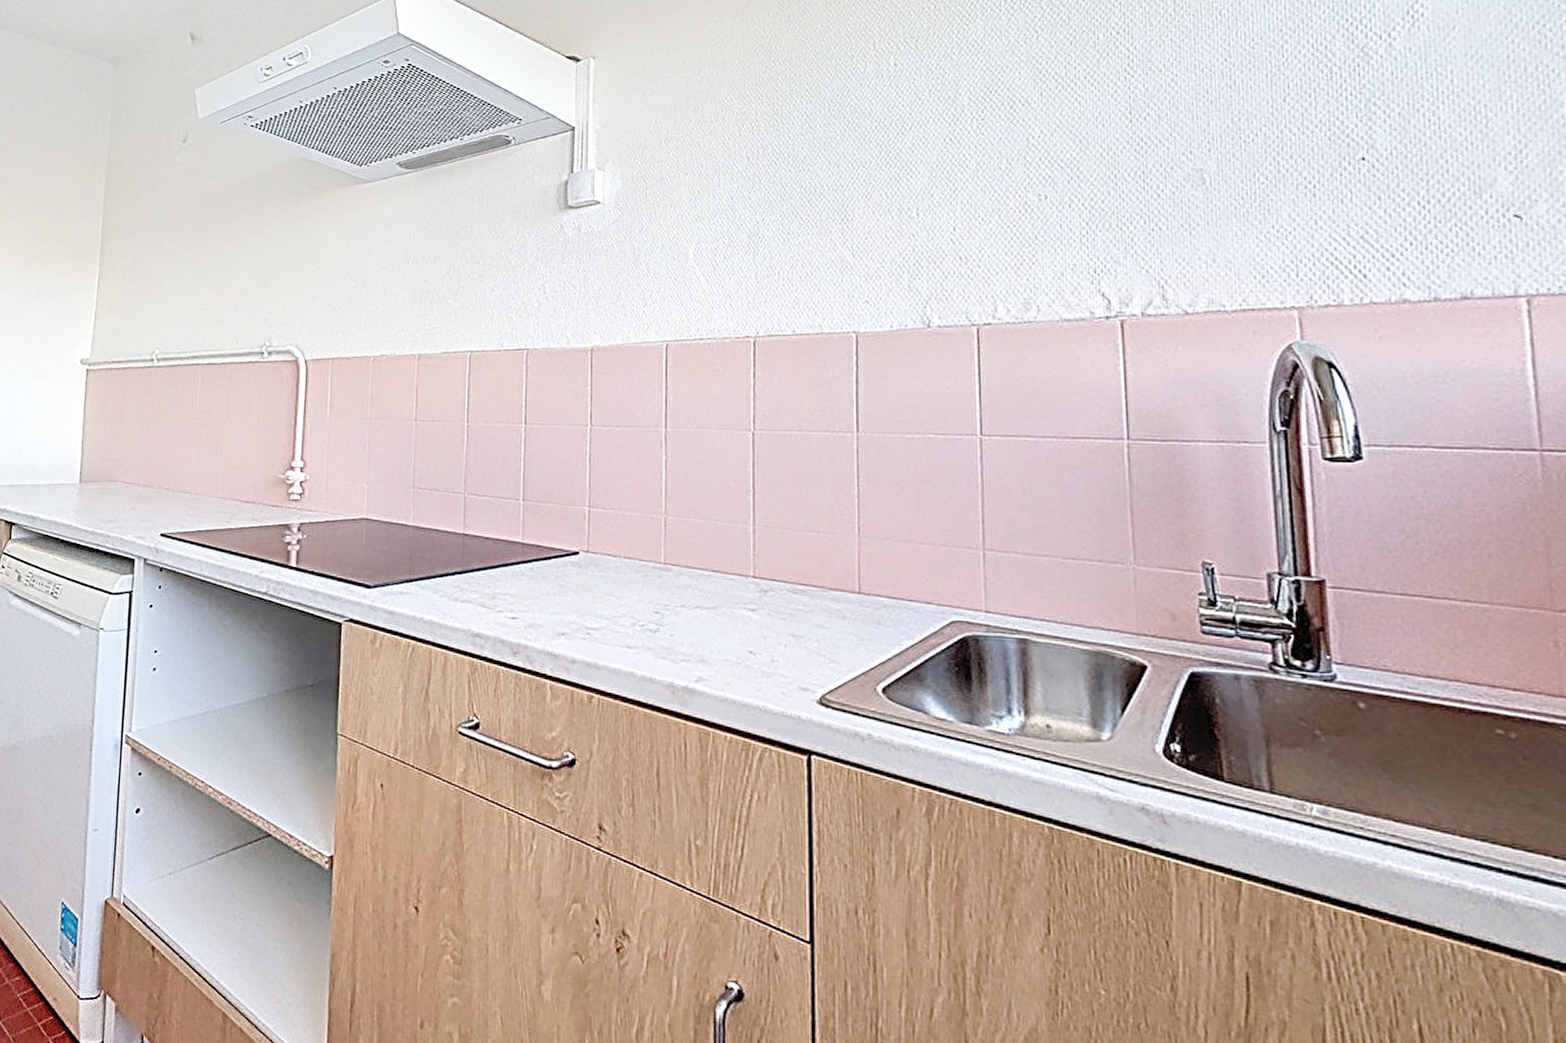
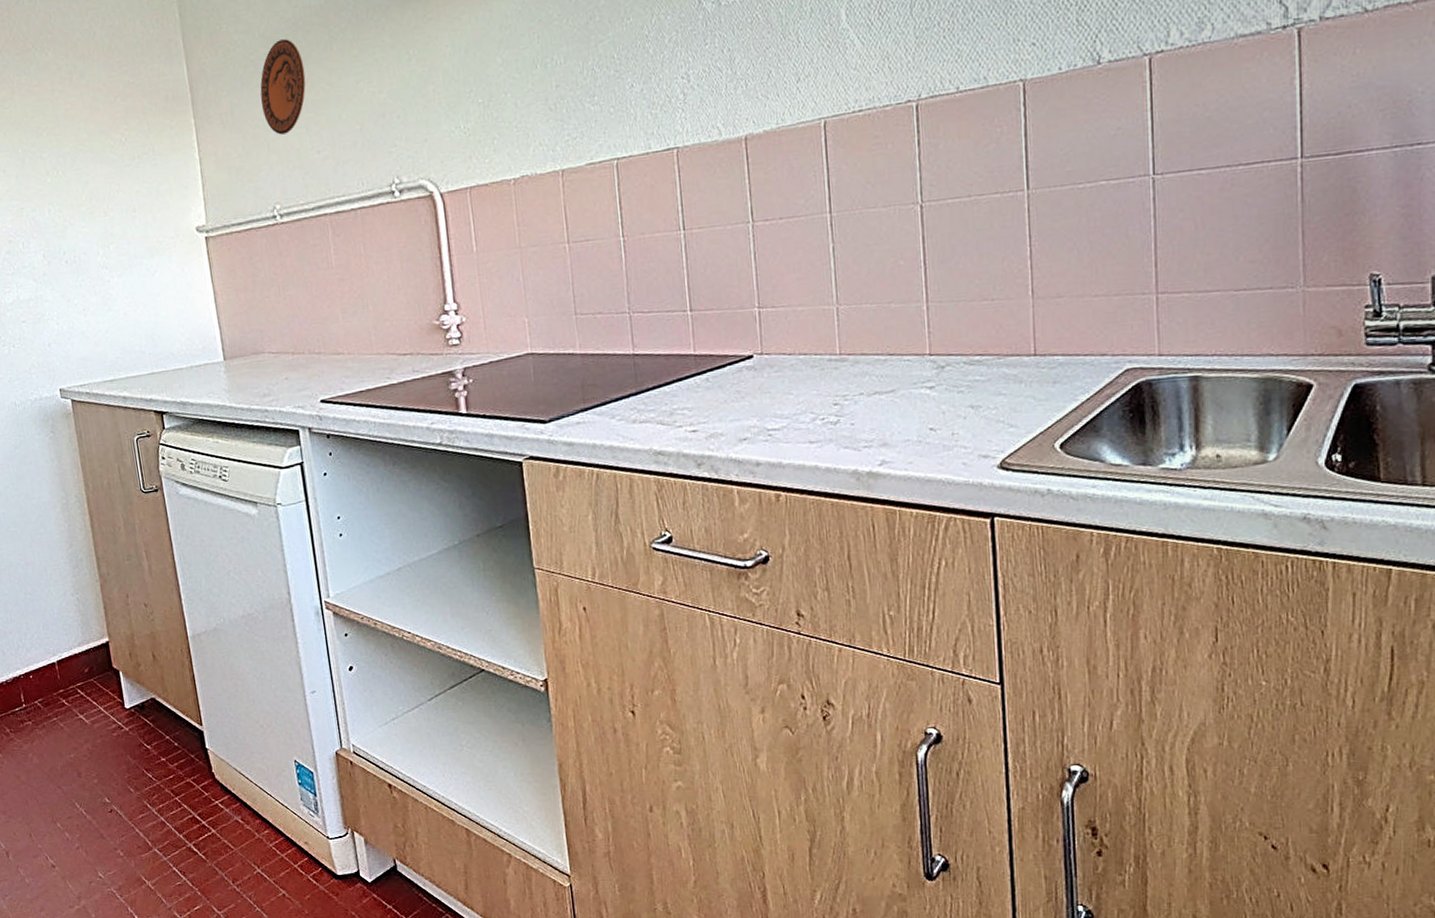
decorative plate: none [160,211,204,290] -> present [260,39,306,135]

